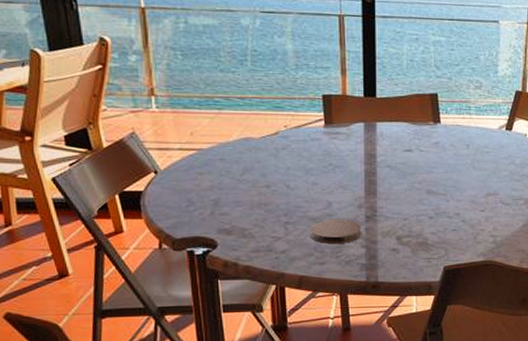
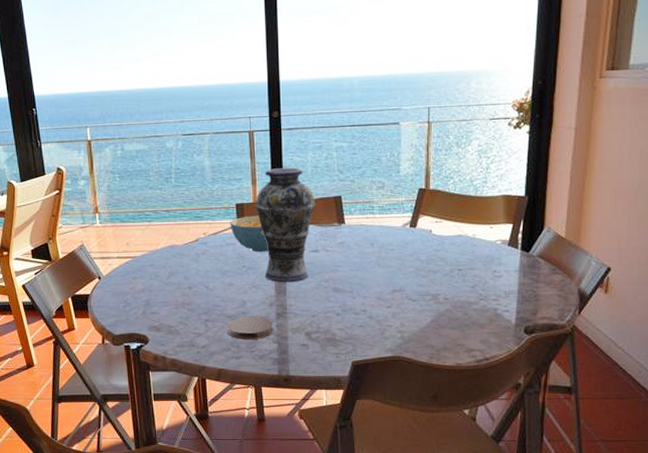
cereal bowl: none [315,109,358,150] -> present [230,215,268,252]
vase: none [344,58,411,184] -> present [255,168,317,283]

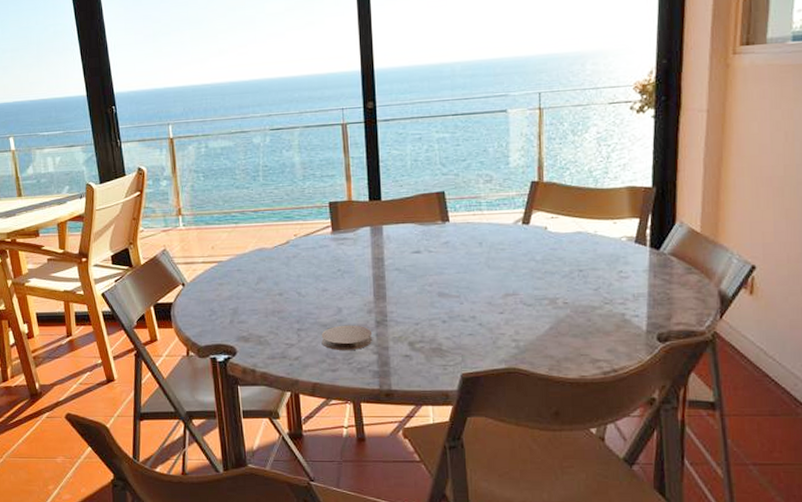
cereal bowl: present [230,215,268,252] -> none [323,214,366,255]
vase: present [255,168,317,283] -> none [350,162,417,288]

